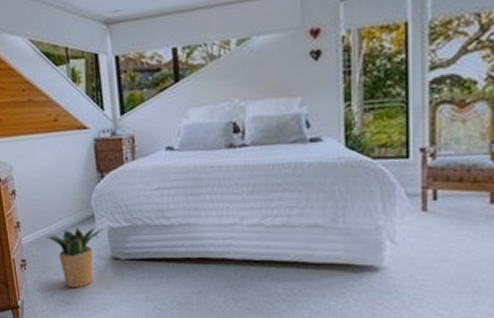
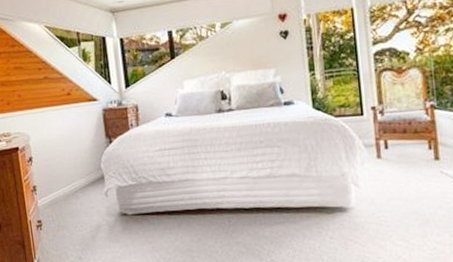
potted plant: present [46,227,103,288] -> none [61,187,112,244]

